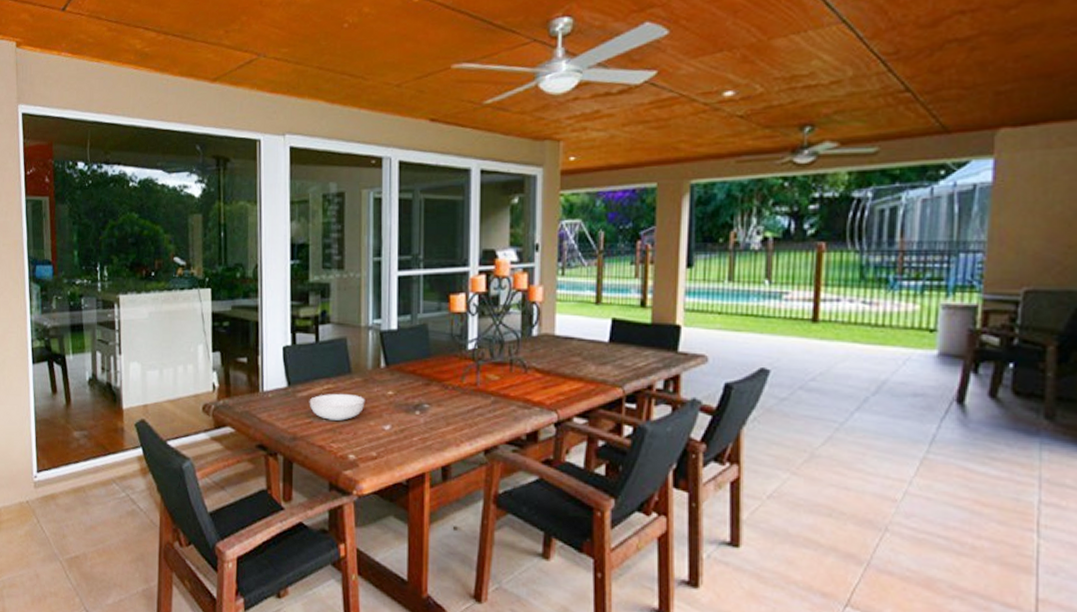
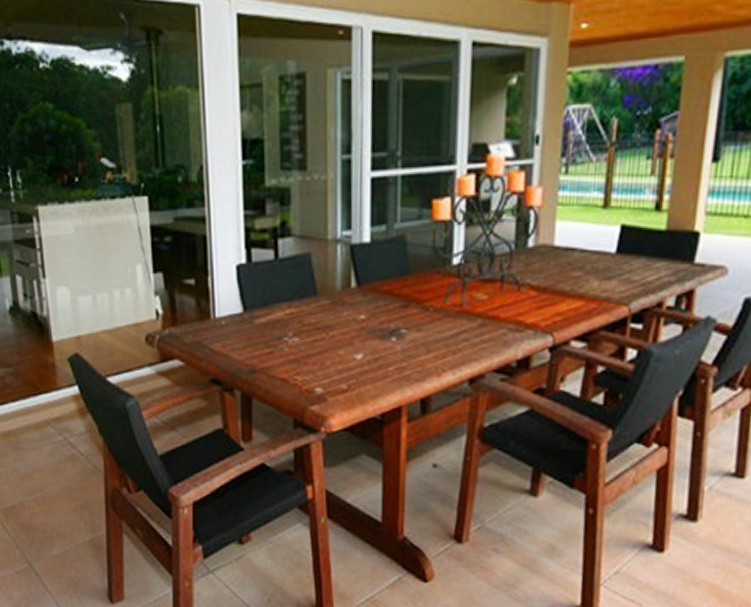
serving bowl: present [309,393,365,421] -> none [268,318,334,350]

